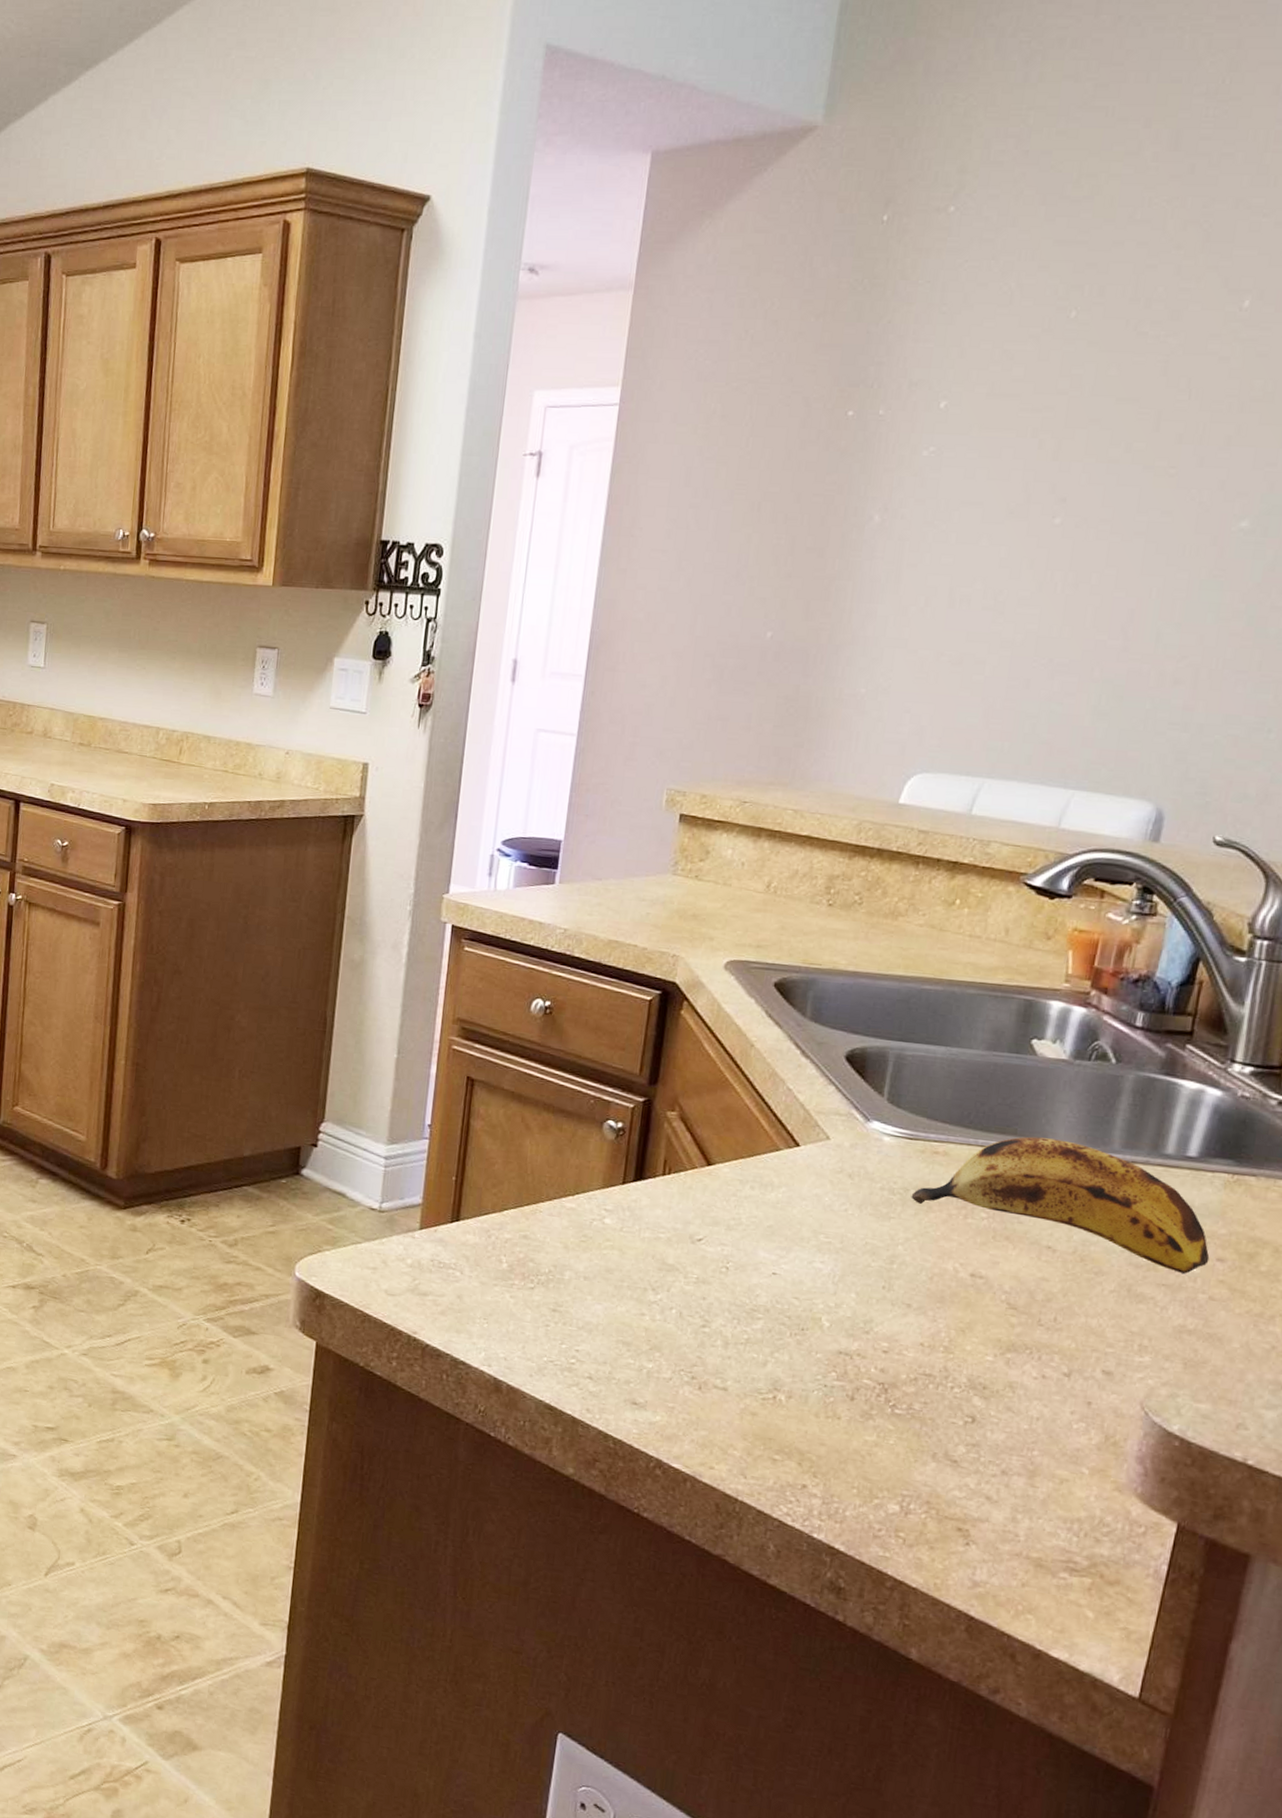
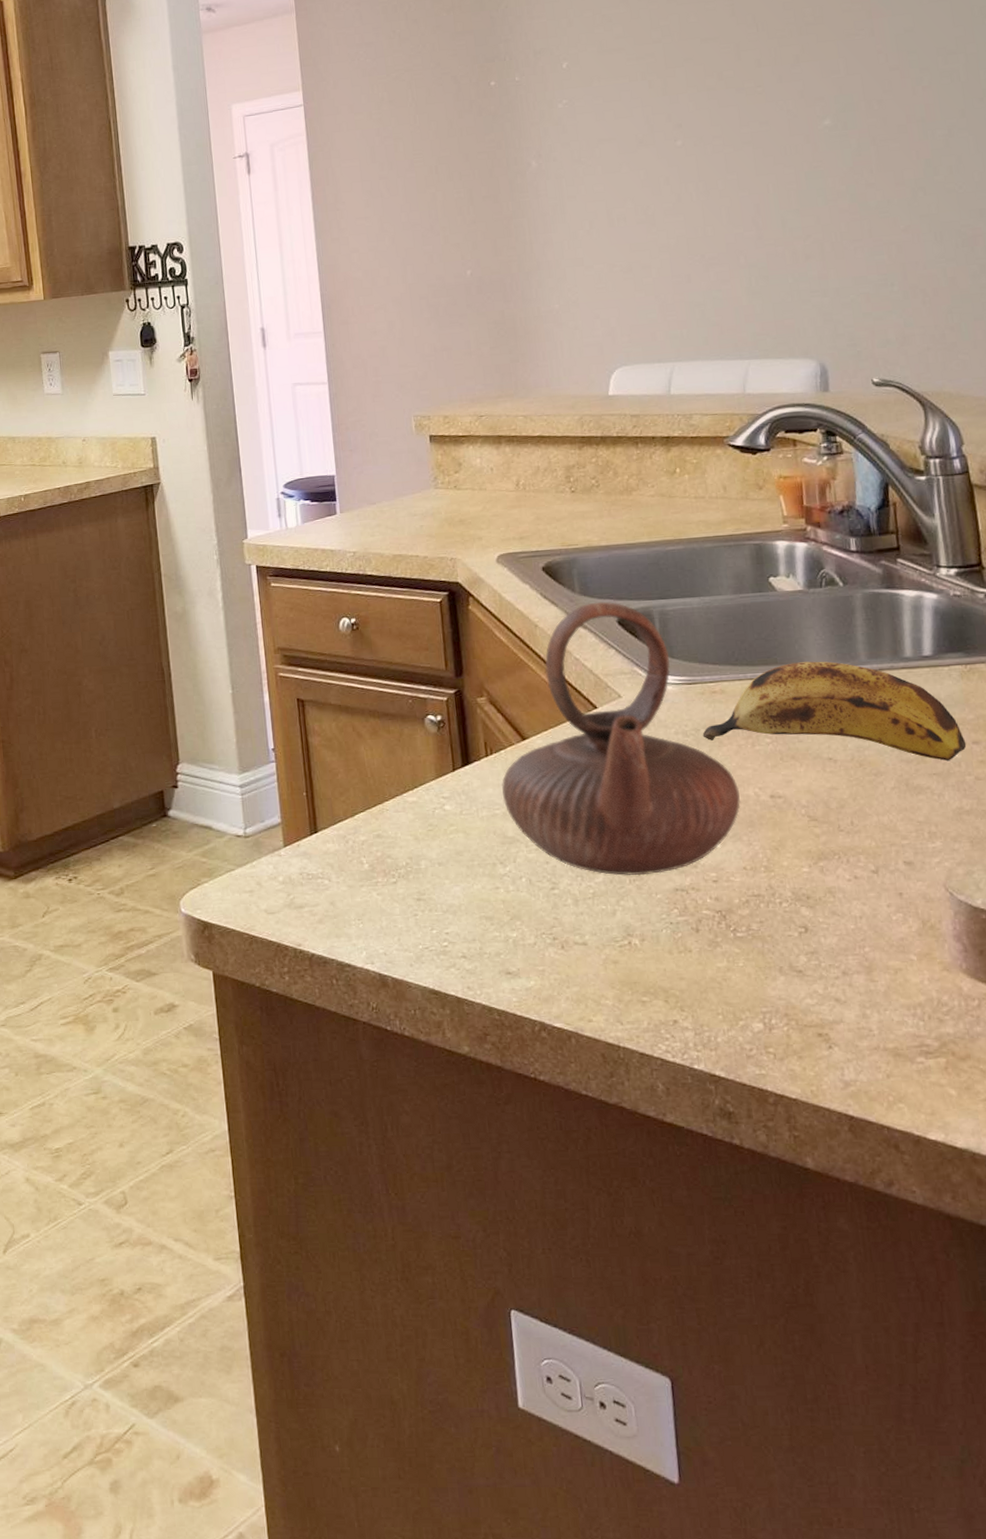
teapot: none [671,1031,937,1333] -> present [502,601,741,876]

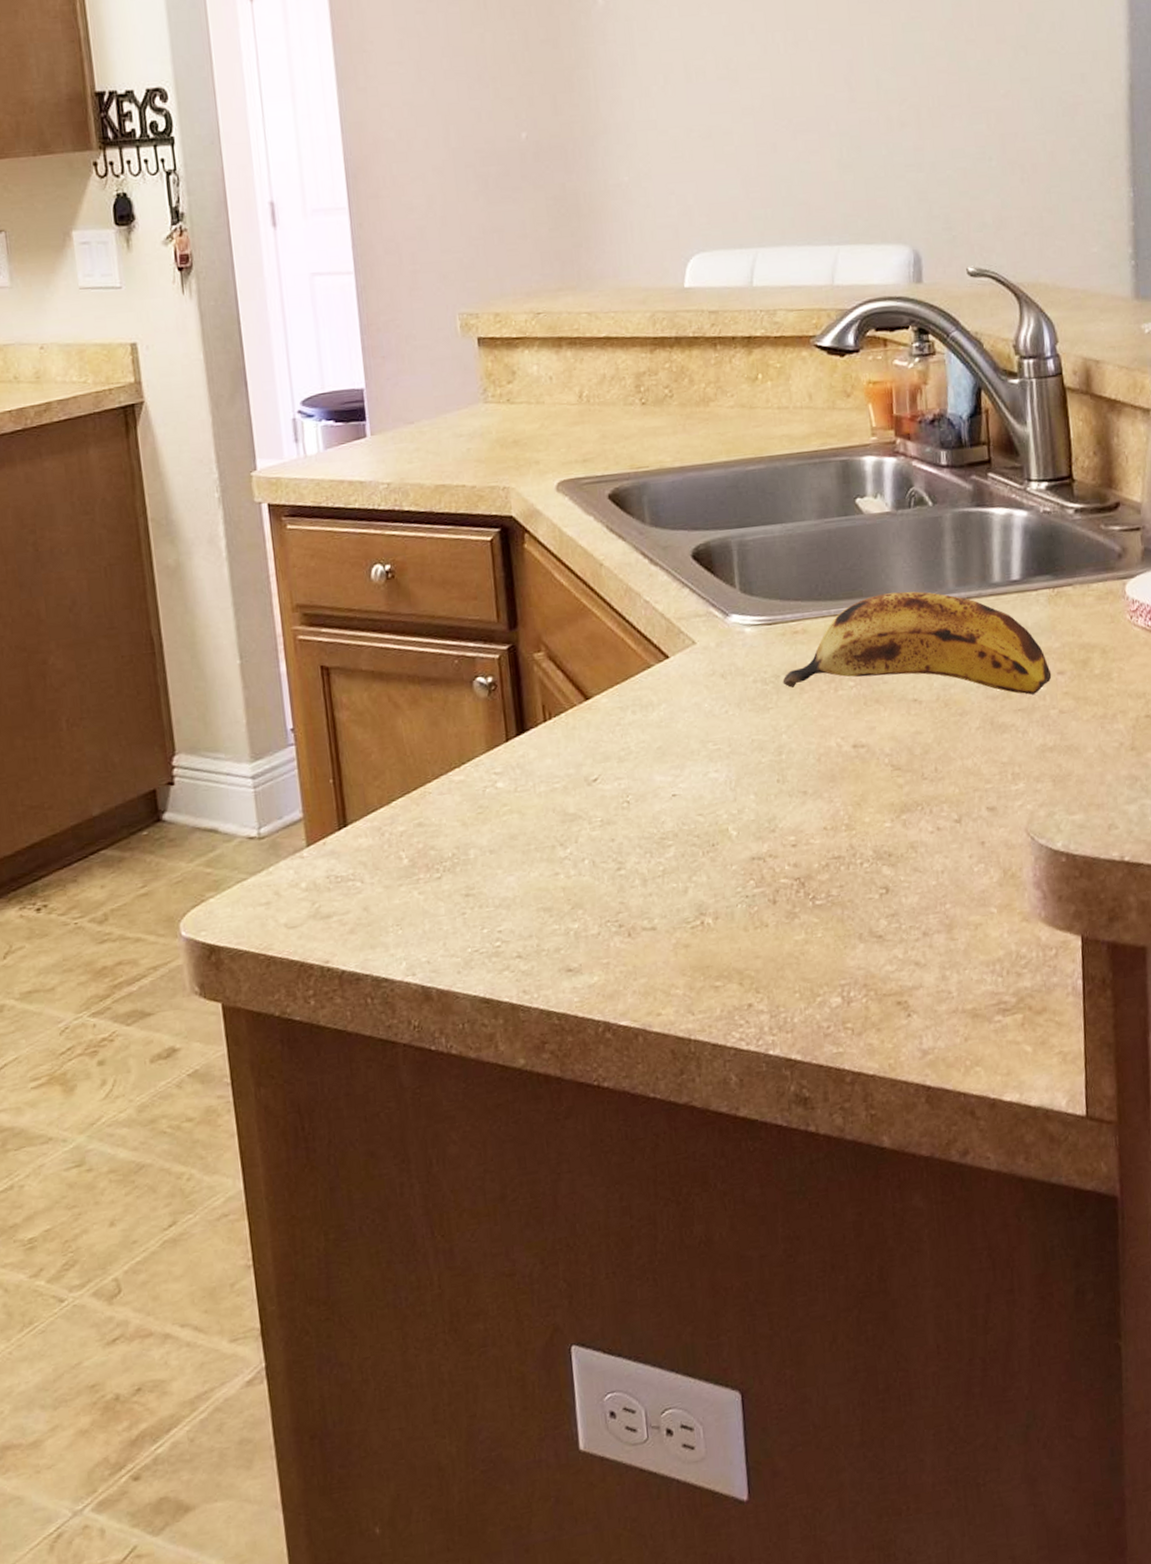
teapot: present [502,601,741,876] -> none [562,533,822,849]

